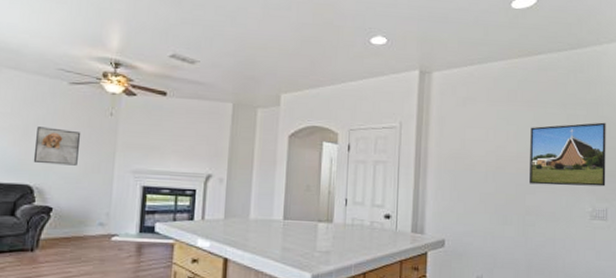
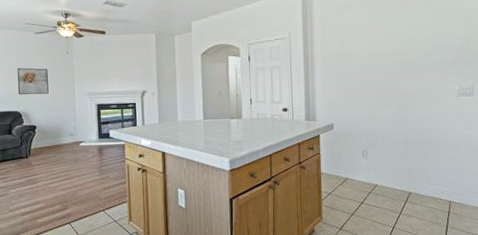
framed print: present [530,122,606,187] -> none [401,12,471,72]

